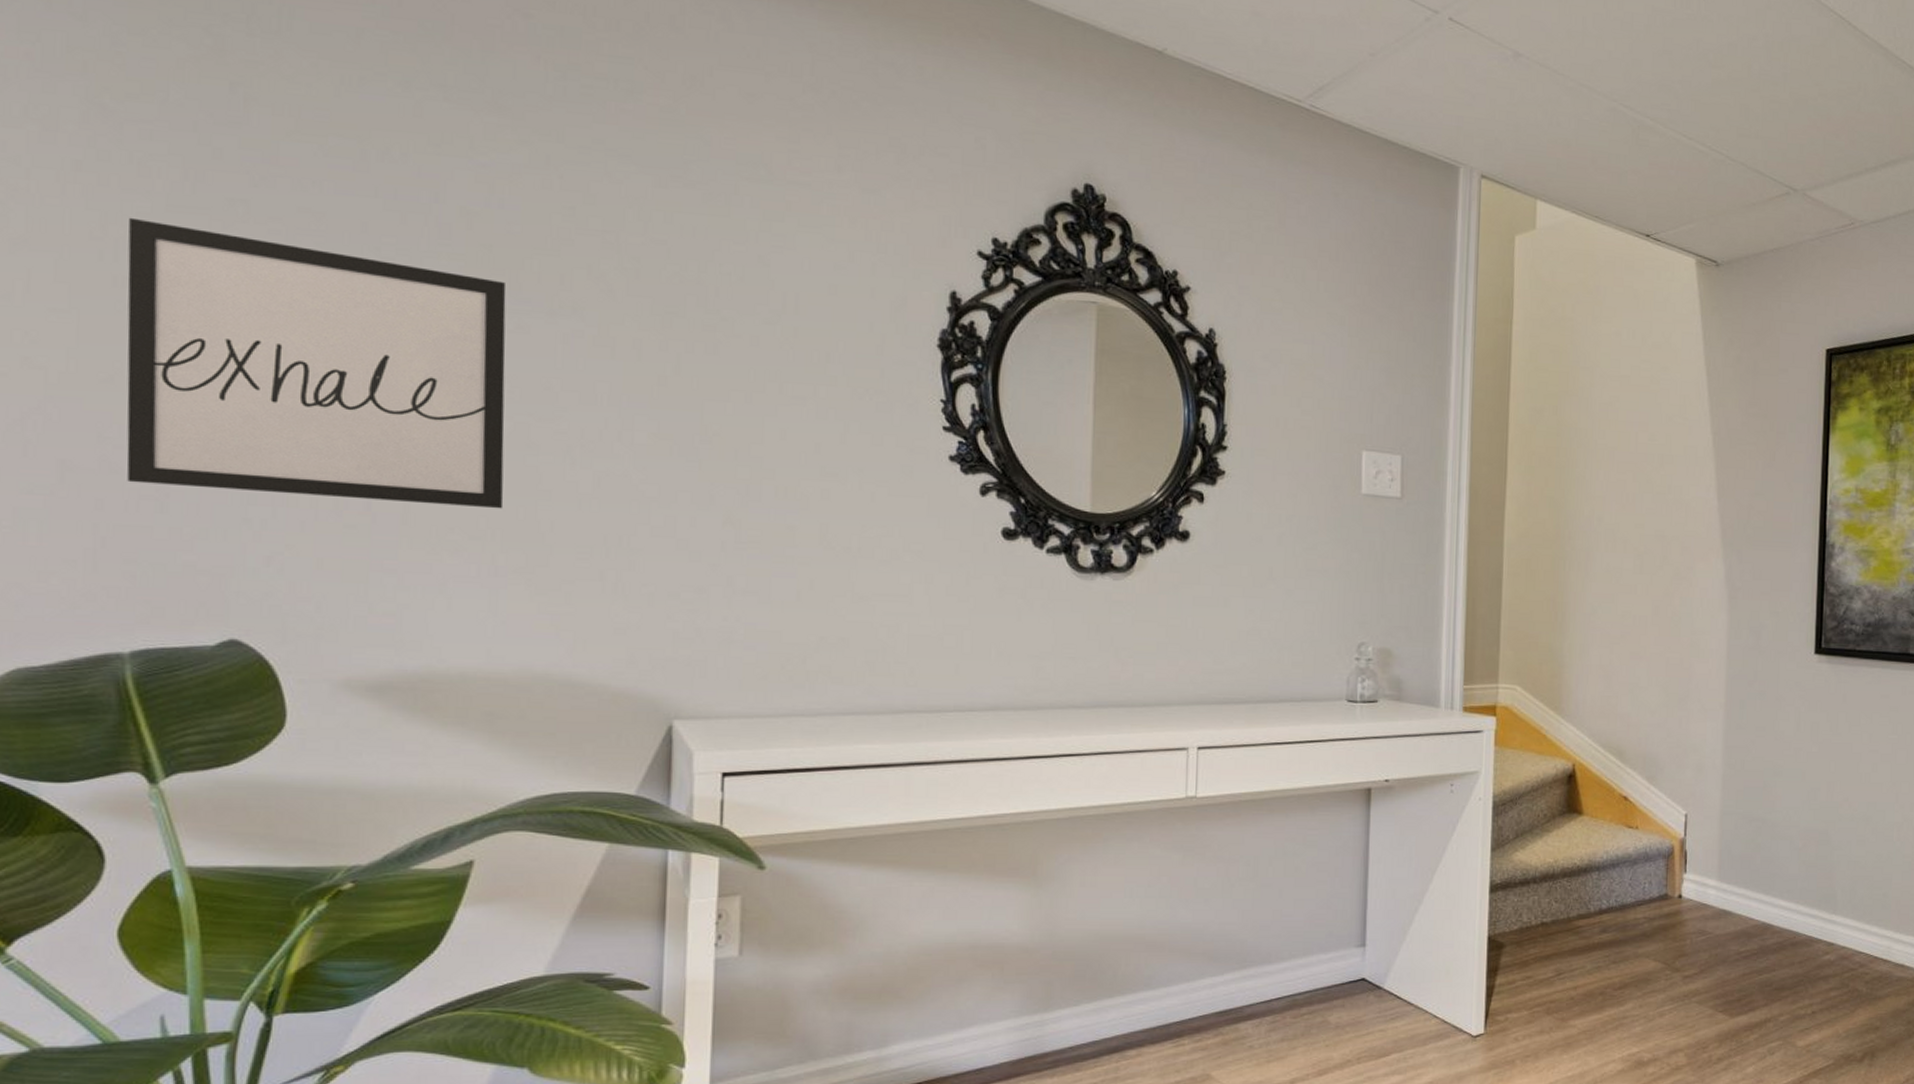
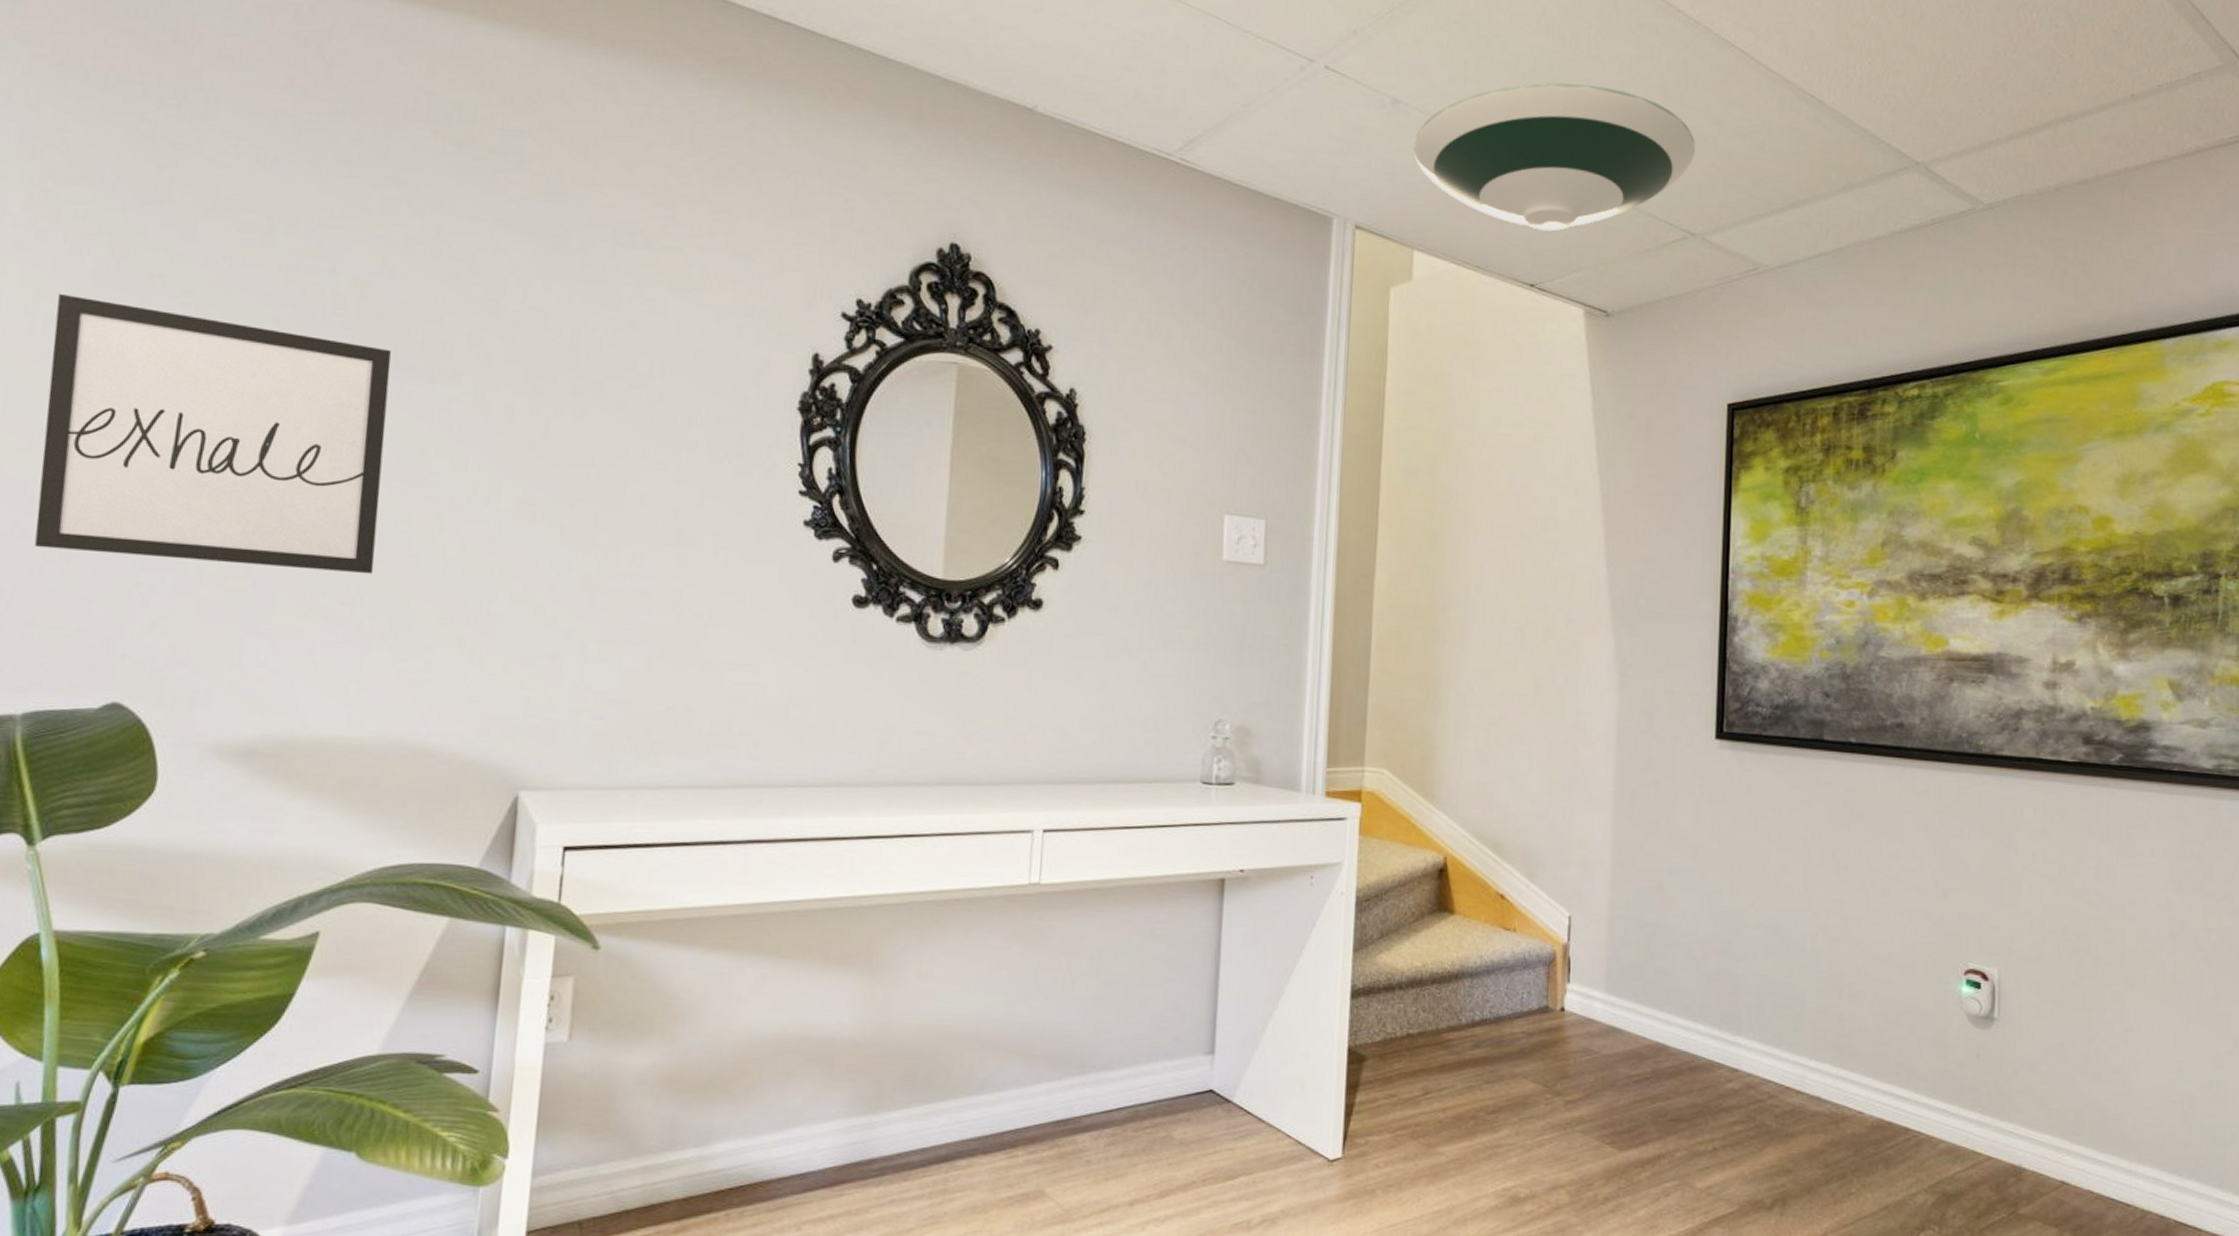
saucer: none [1535,41,1797,185] -> present [1413,83,1695,232]

